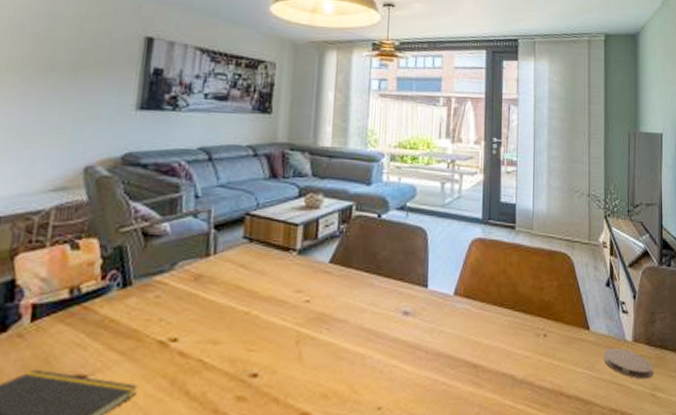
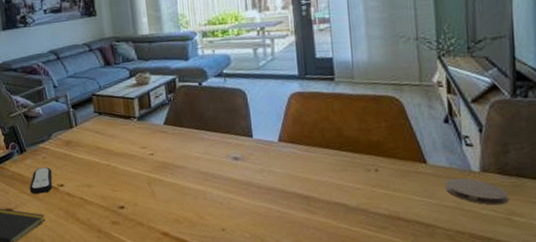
remote control: none [122,311,164,352] -> present [29,167,53,194]

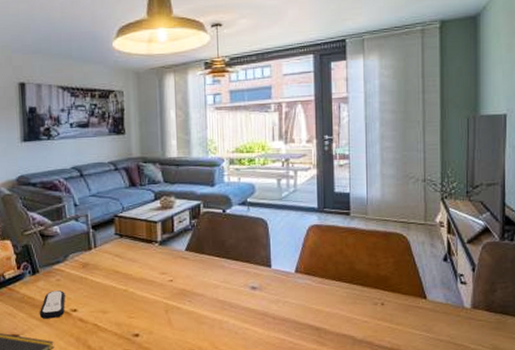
coaster: present [445,177,508,205] -> none [441,313,493,340]

